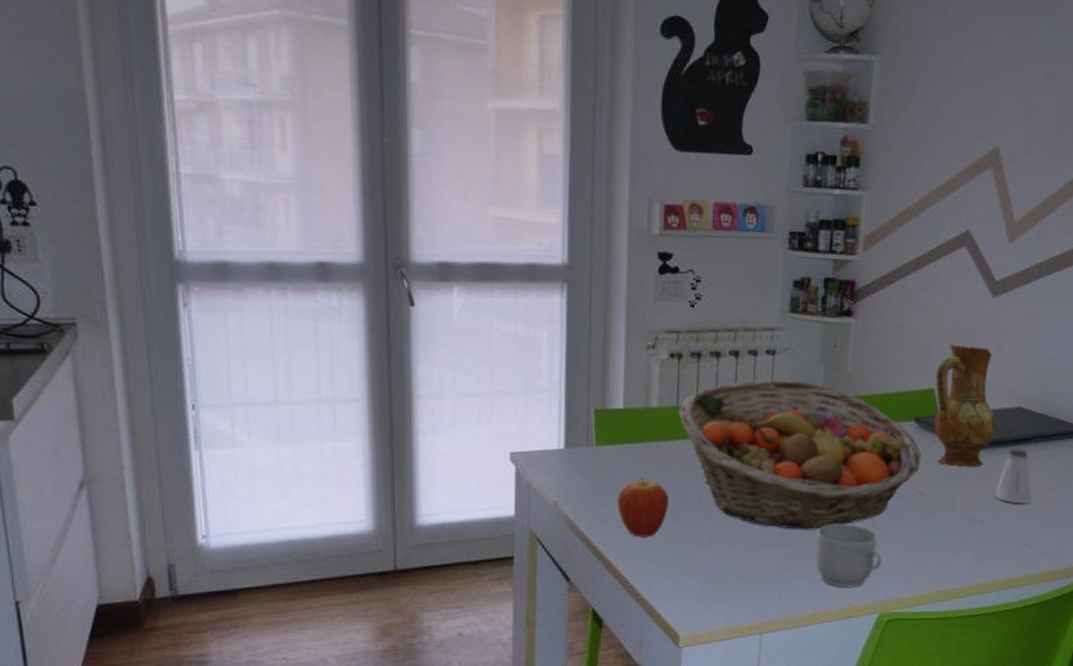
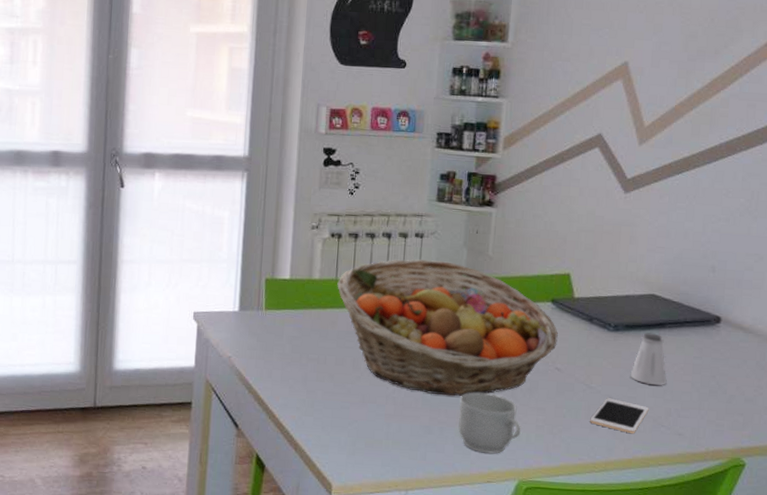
fruit: present [617,477,669,537] -> none [281,340,326,393]
ceramic jug: present [934,344,996,468] -> none [570,233,631,349]
cell phone: none [953,520,1013,556] -> present [590,398,649,434]

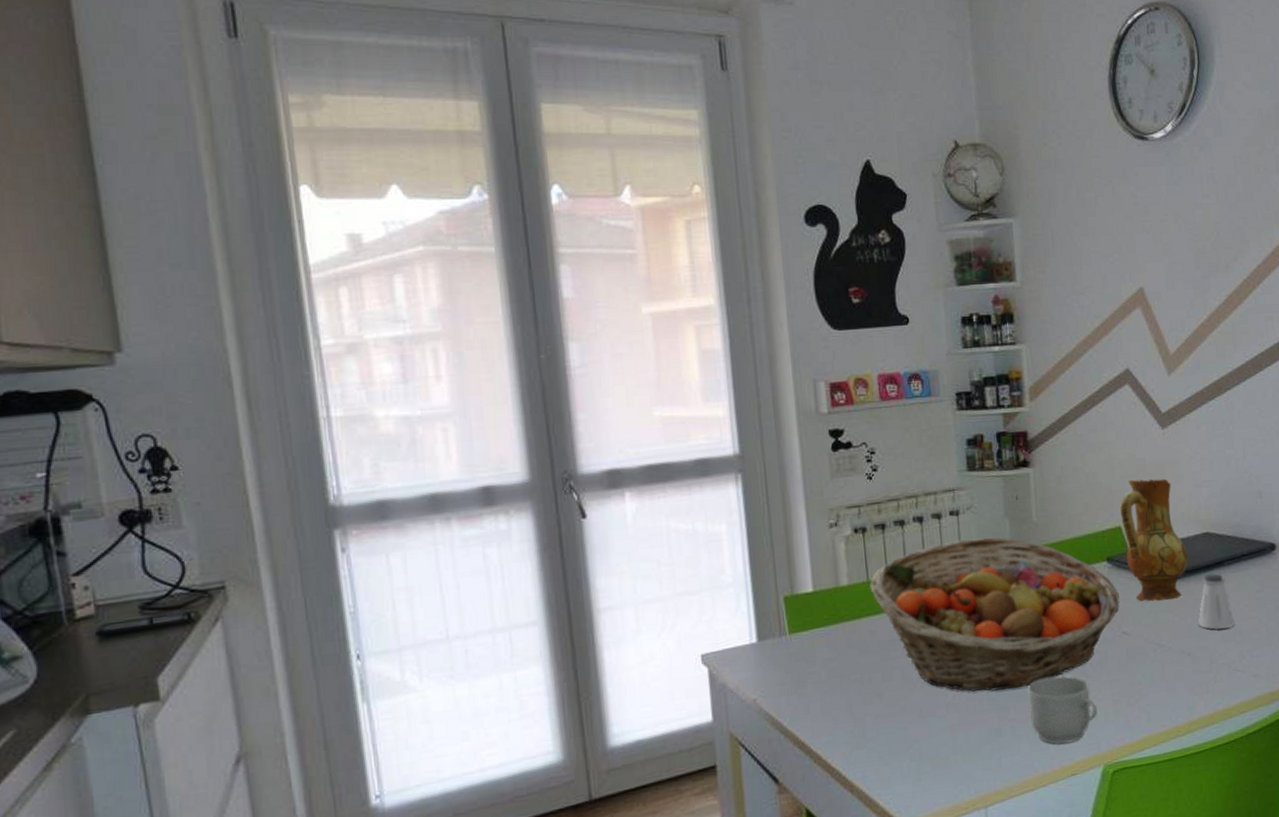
ceramic jug: none [570,233,631,349] -> present [1120,479,1188,602]
cell phone: present [590,398,649,434] -> none [1166,652,1222,687]

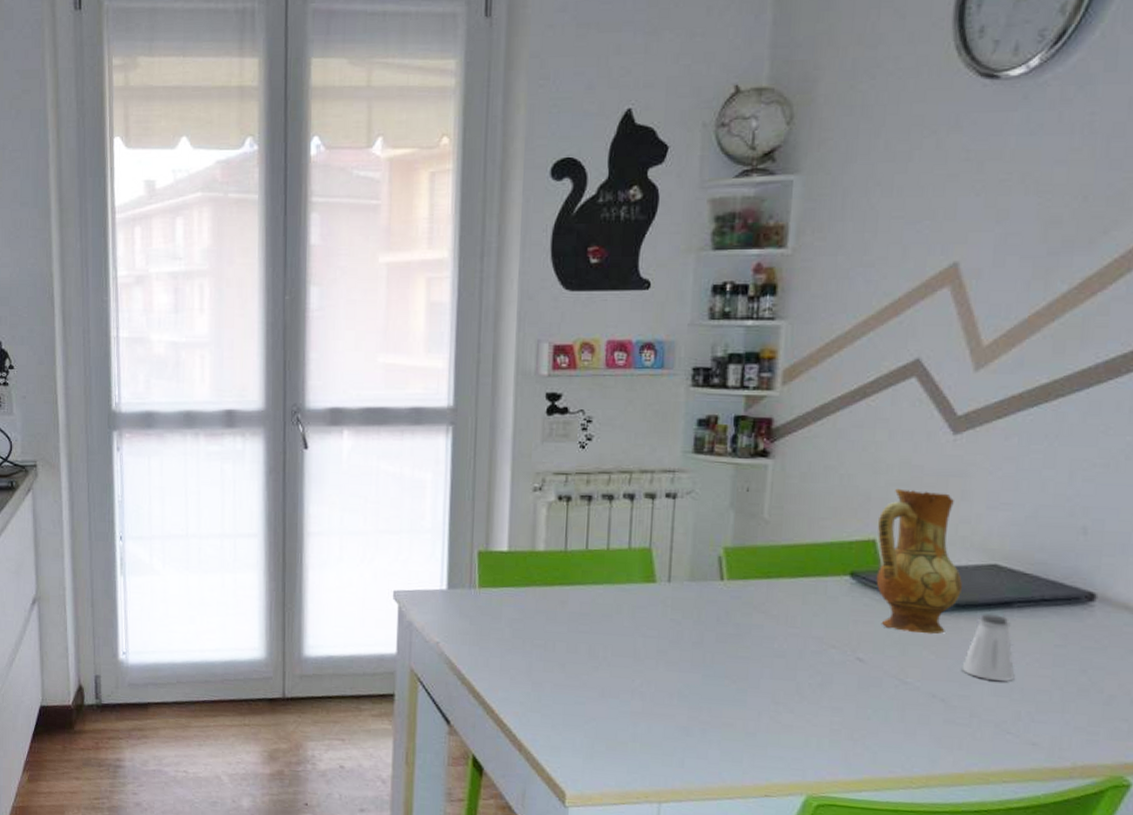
fruit basket: present [870,536,1120,692] -> none [567,524,860,692]
mug: present [1028,675,1099,745] -> none [726,687,811,763]

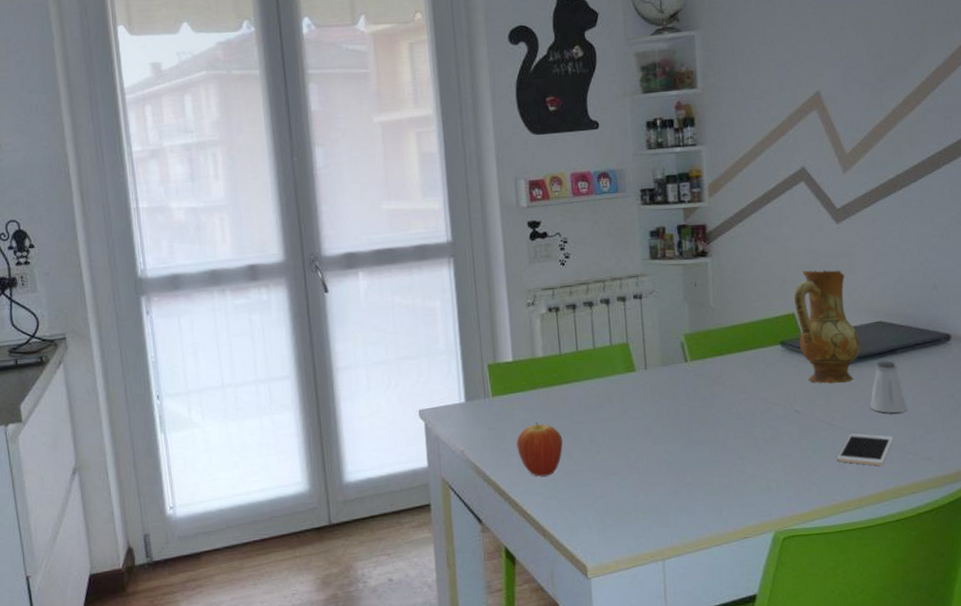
fruit: none [500,623,555,686] -> present [516,421,563,477]
cell phone: none [904,696,989,743] -> present [837,433,894,466]

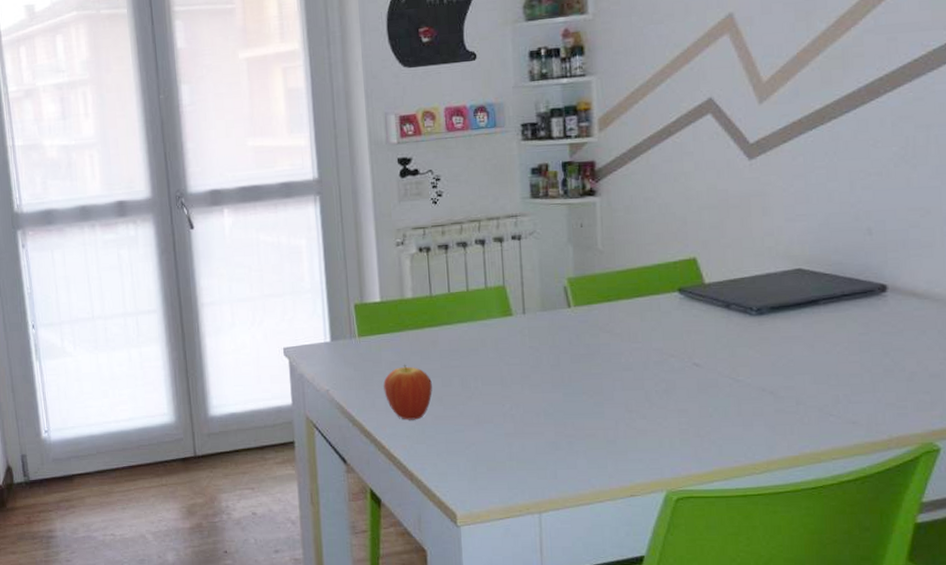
ceramic jug: present [794,270,860,384] -> none [696,211,774,336]
cell phone: present [837,433,894,466] -> none [742,390,812,428]
saltshaker: present [870,360,907,413] -> none [783,312,829,370]

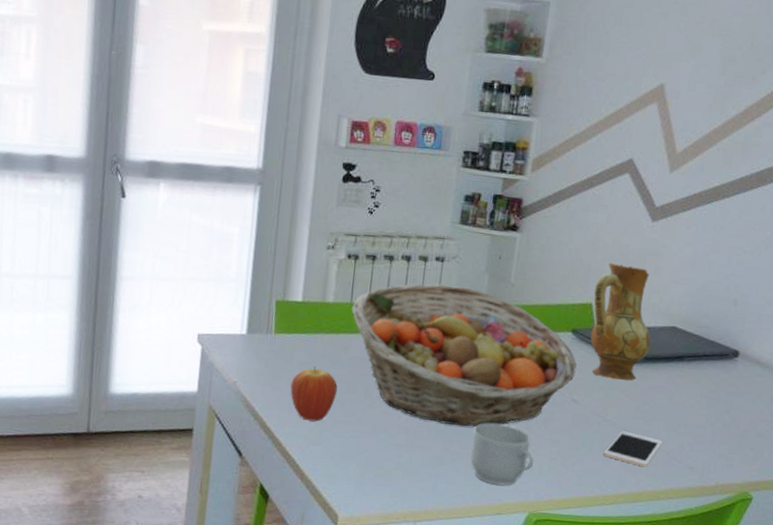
fruit basket: none [432,261,692,407] -> present [352,283,577,427]
mug: none [587,399,663,465] -> present [470,423,535,486]
ceramic jug: none [696,211,774,336] -> present [590,262,651,381]
cell phone: none [742,390,812,428] -> present [603,431,663,467]

